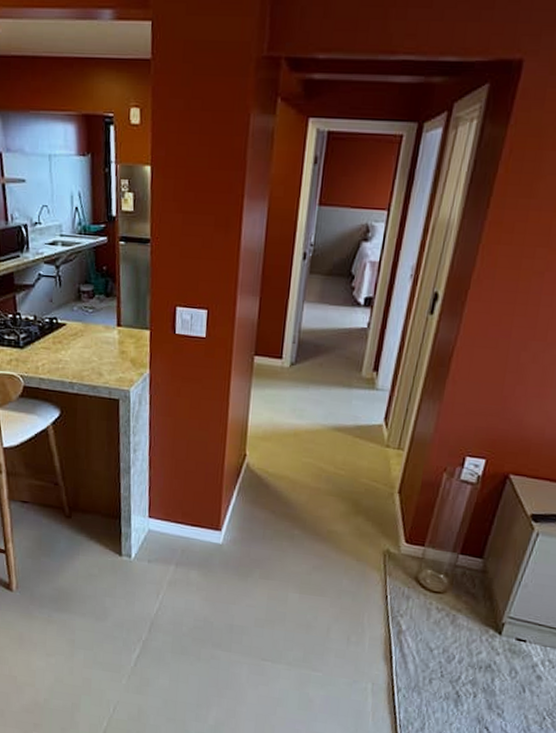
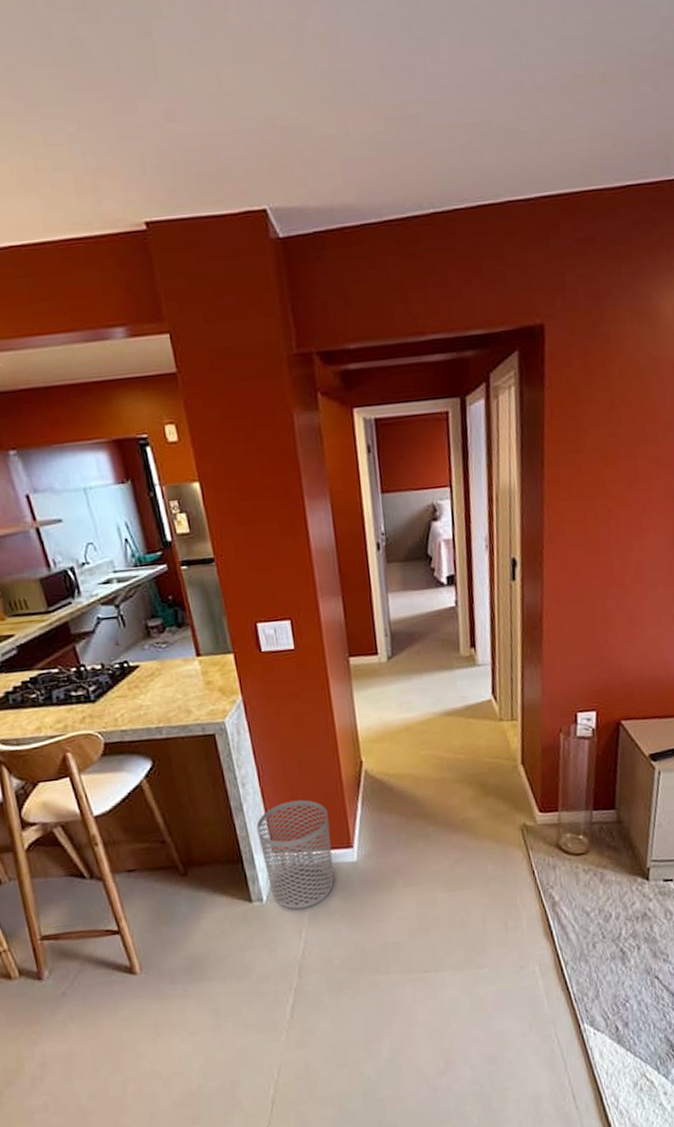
waste bin: none [138,475,205,574] -> present [256,799,334,909]

